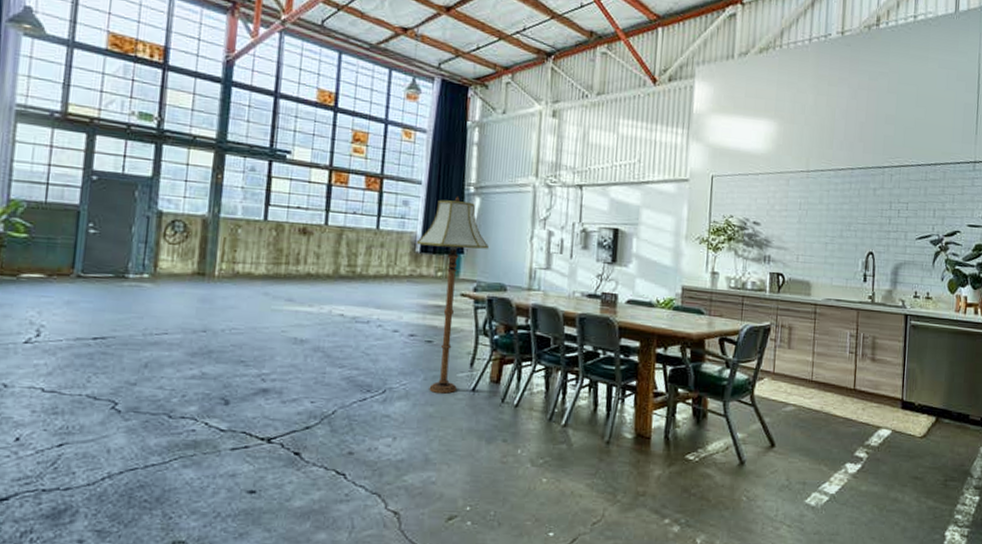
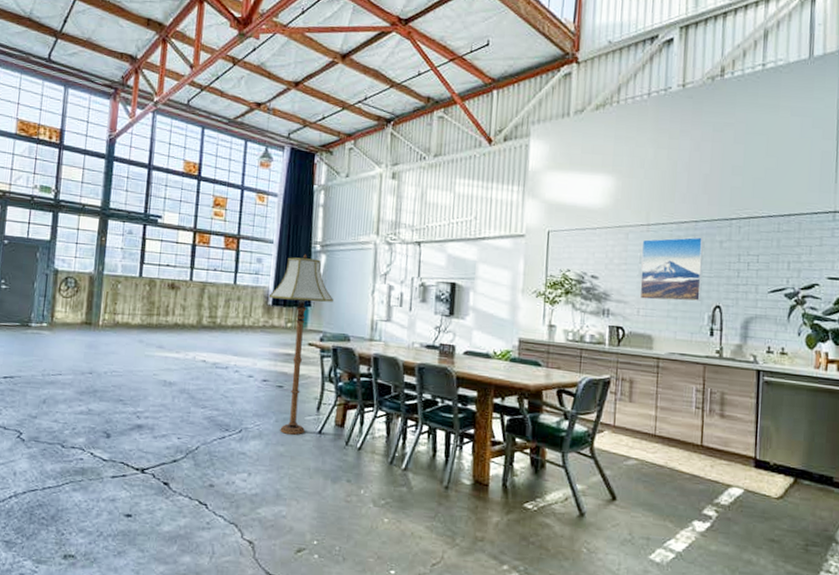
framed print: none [799,184,859,248] -> present [639,237,704,302]

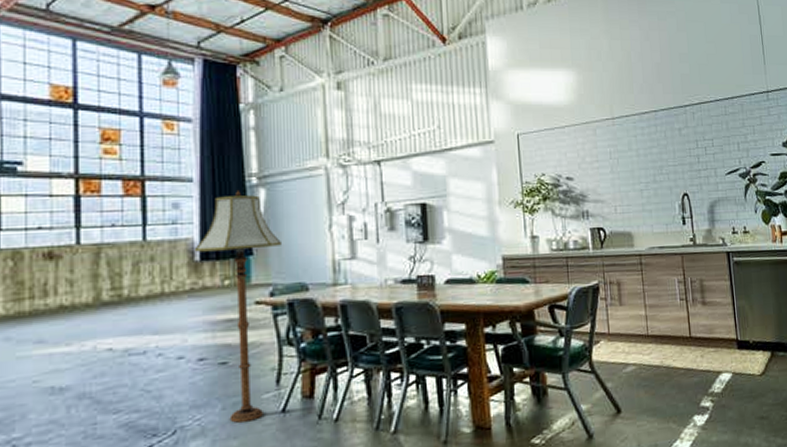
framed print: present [639,237,704,302] -> none [609,126,670,196]

